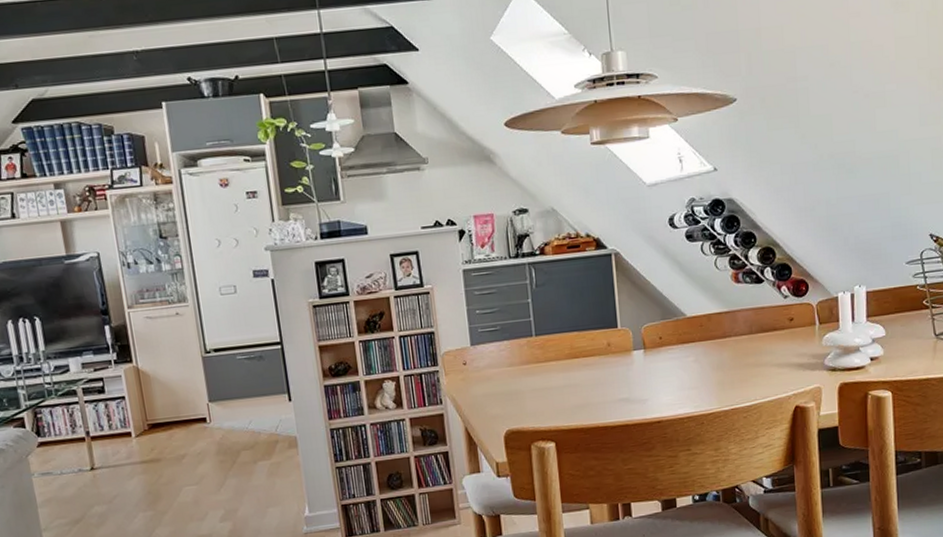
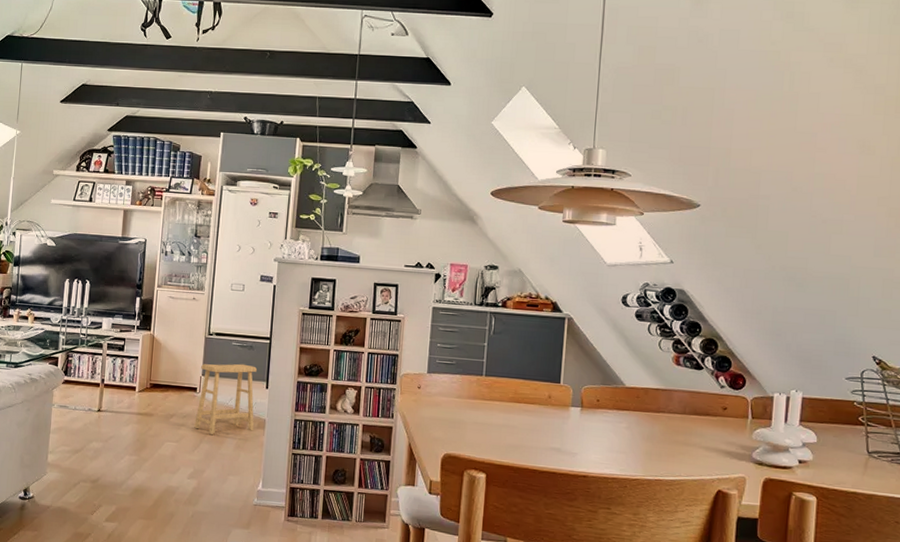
footstool: none [205,378,286,467] -> present [194,363,257,435]

